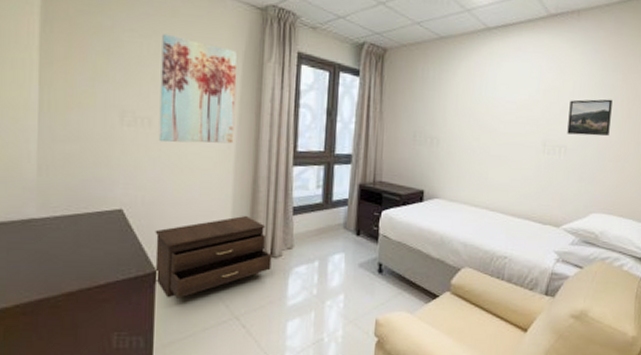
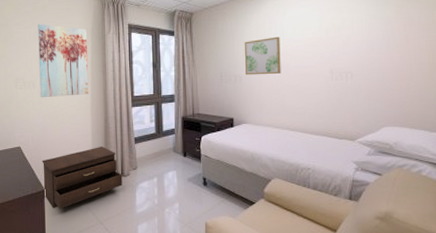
wall art: none [444,93,491,141] -> present [244,36,281,76]
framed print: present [567,99,613,137] -> none [350,28,391,62]

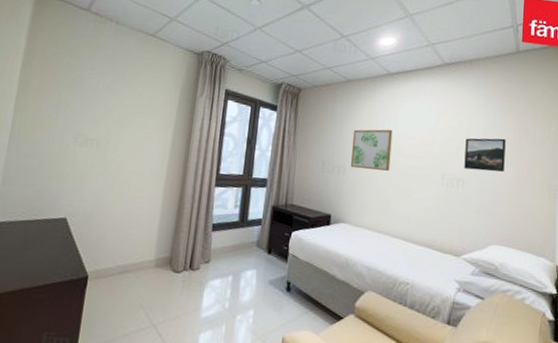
wall art: present [38,23,89,98] -> none [103,72,176,165]
drawer: present [42,147,123,209] -> none [86,229,191,304]
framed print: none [350,28,391,62] -> present [464,138,506,172]

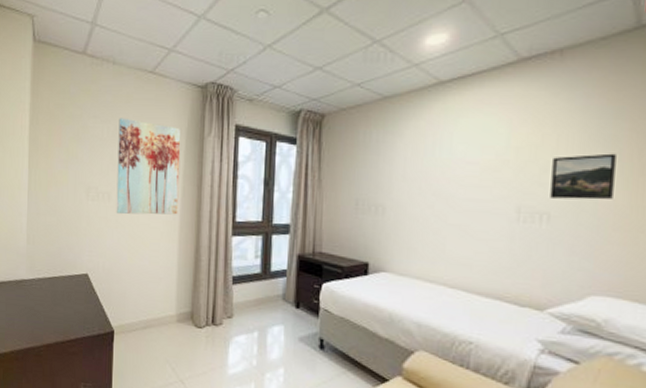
wall art: none [103,72,176,165] -> present [116,118,182,215]
wall art: present [350,129,393,172] -> none [390,154,447,208]

